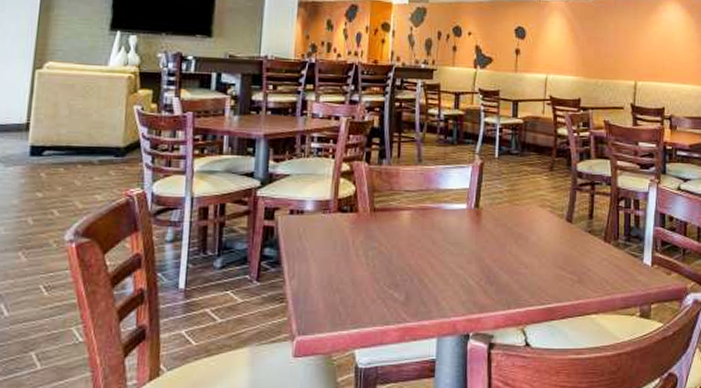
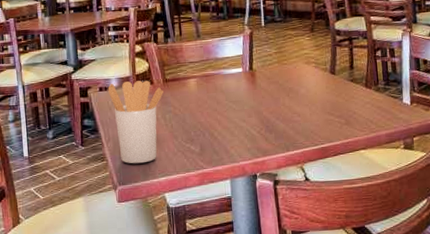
utensil holder: none [300,205,369,310] -> present [107,80,163,164]

